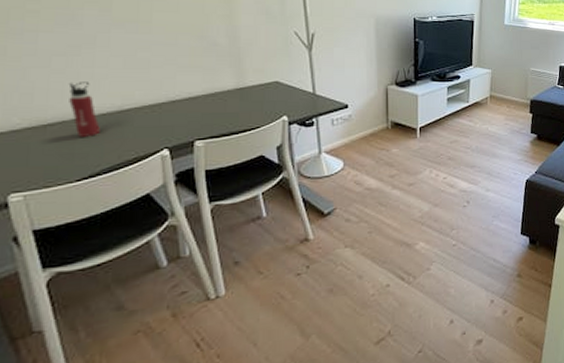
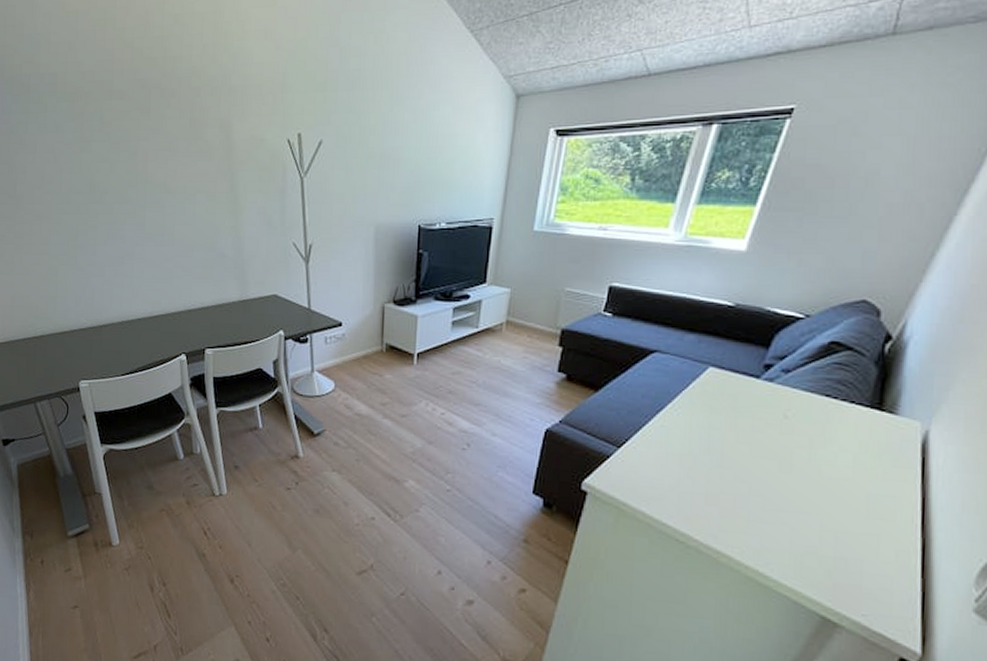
water bottle: present [68,82,100,137] -> none [116,289,137,338]

